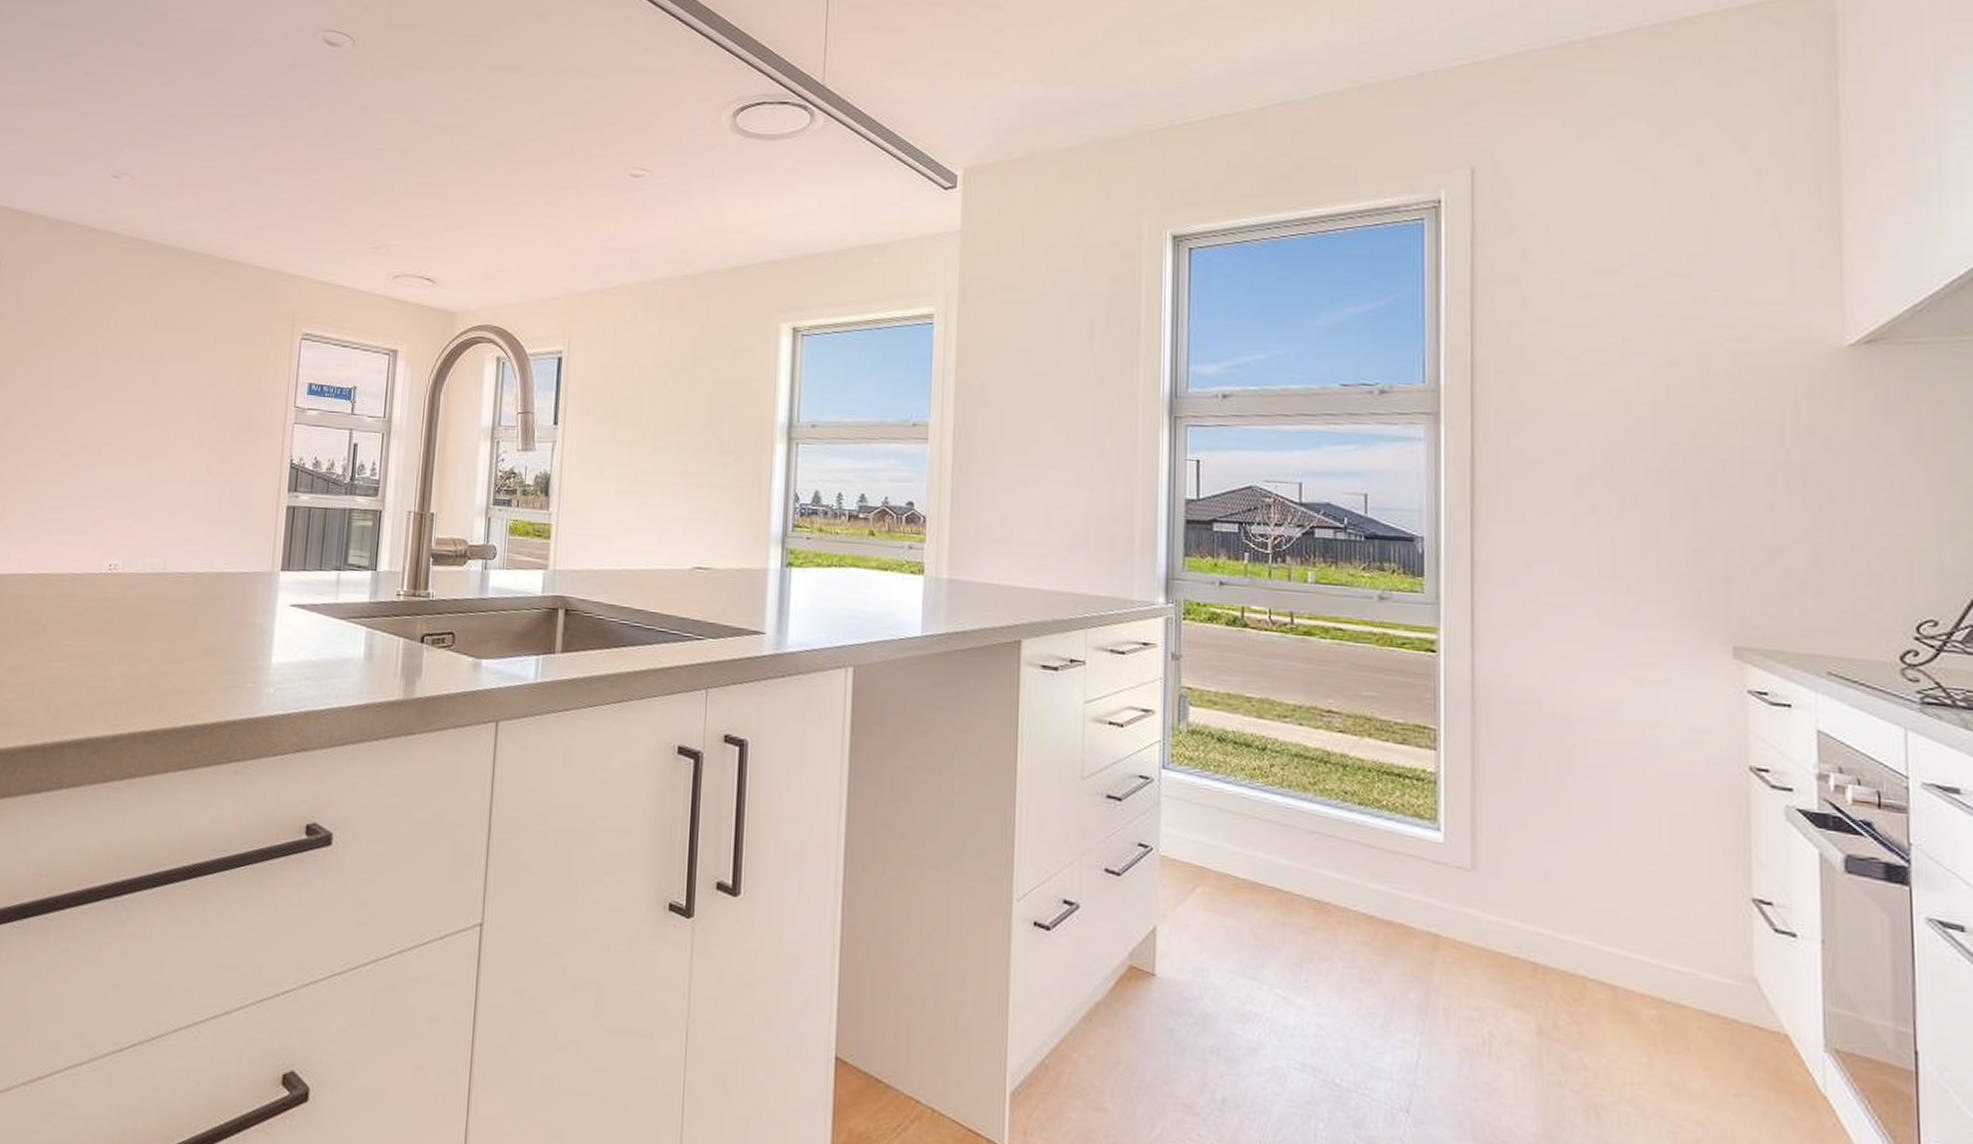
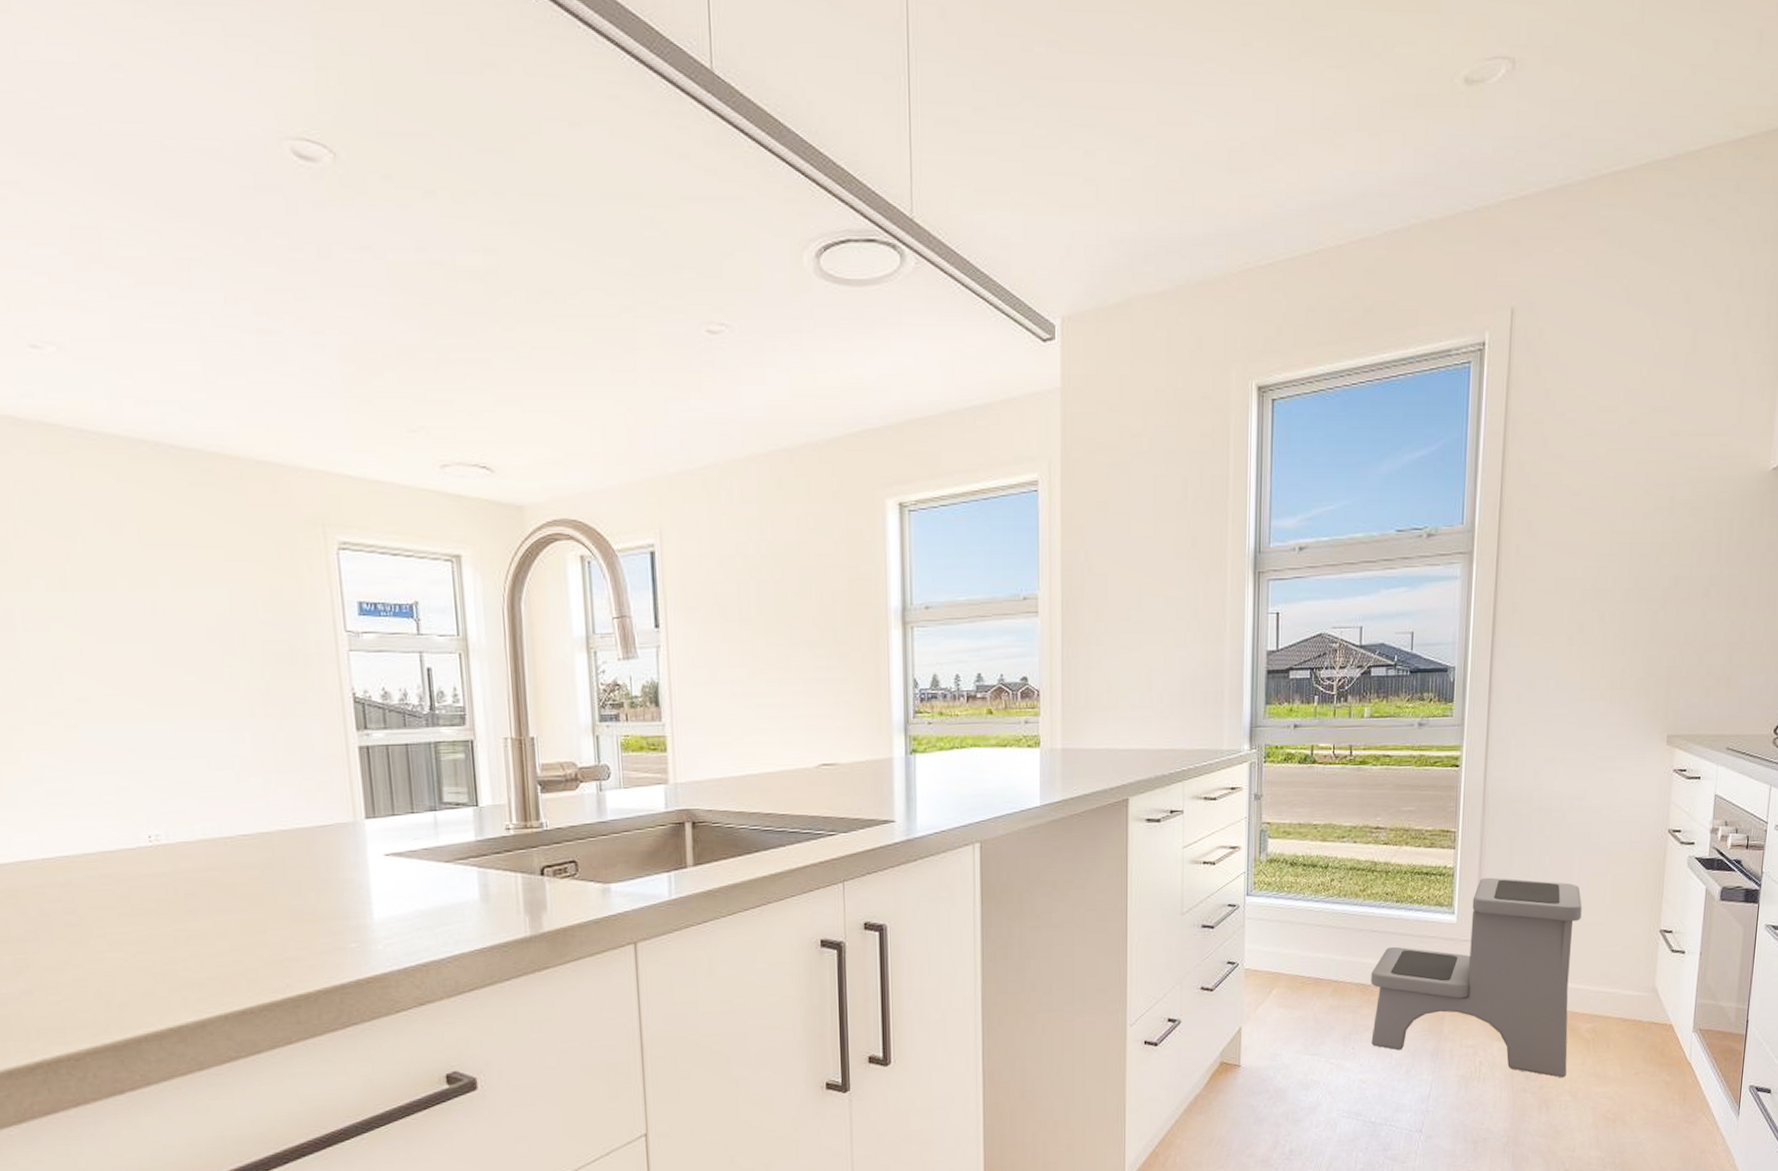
step stool: none [1328,791,1627,1080] -> present [1371,877,1582,1078]

